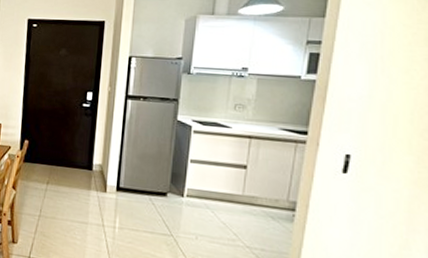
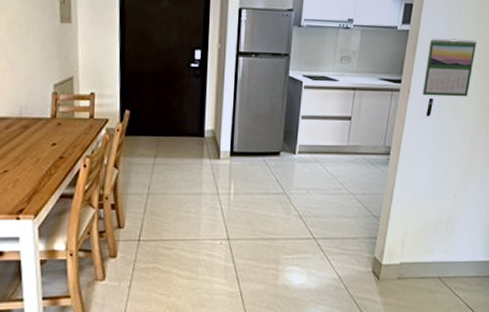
calendar: none [336,89,408,157] -> present [422,38,476,97]

